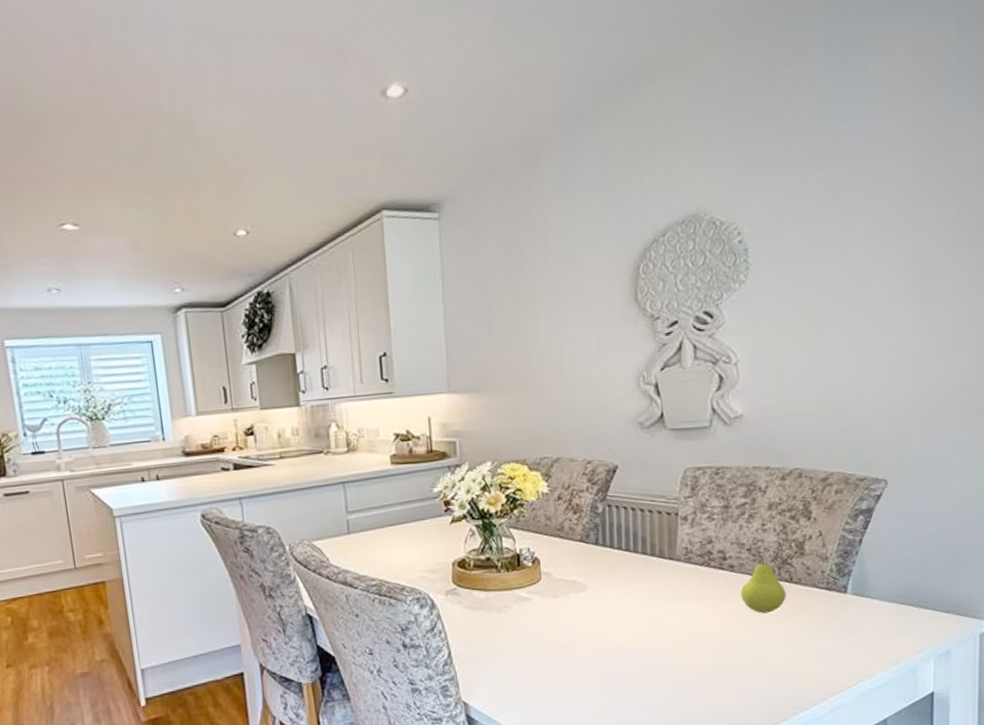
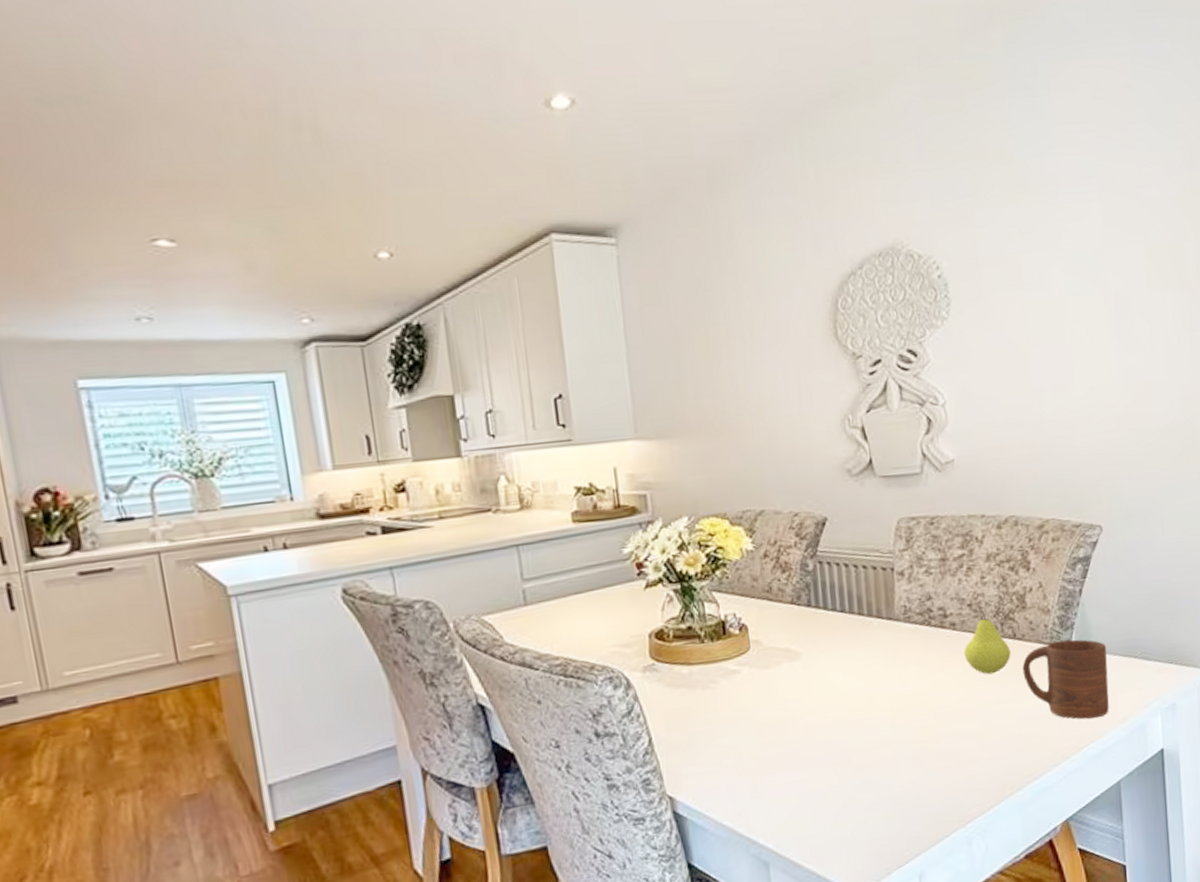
cup: none [797,585,883,660] -> present [1022,639,1109,720]

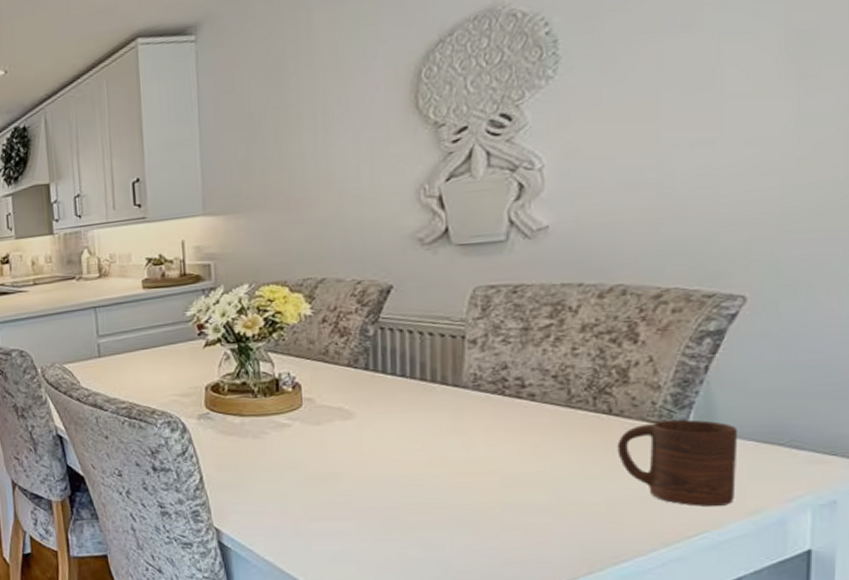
fruit: present [964,611,1011,675] -> none [543,383,603,449]

